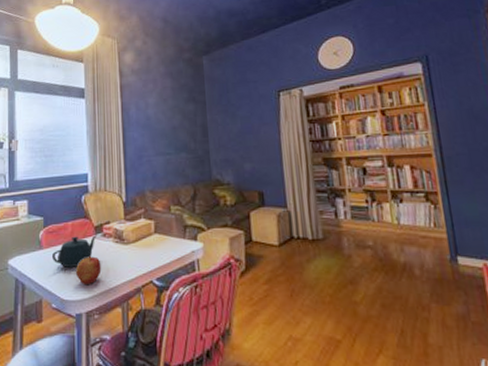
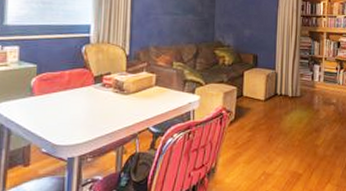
teapot: present [52,235,97,268] -> none [45,85,96,114]
apple: present [76,255,102,284] -> none [71,103,99,130]

